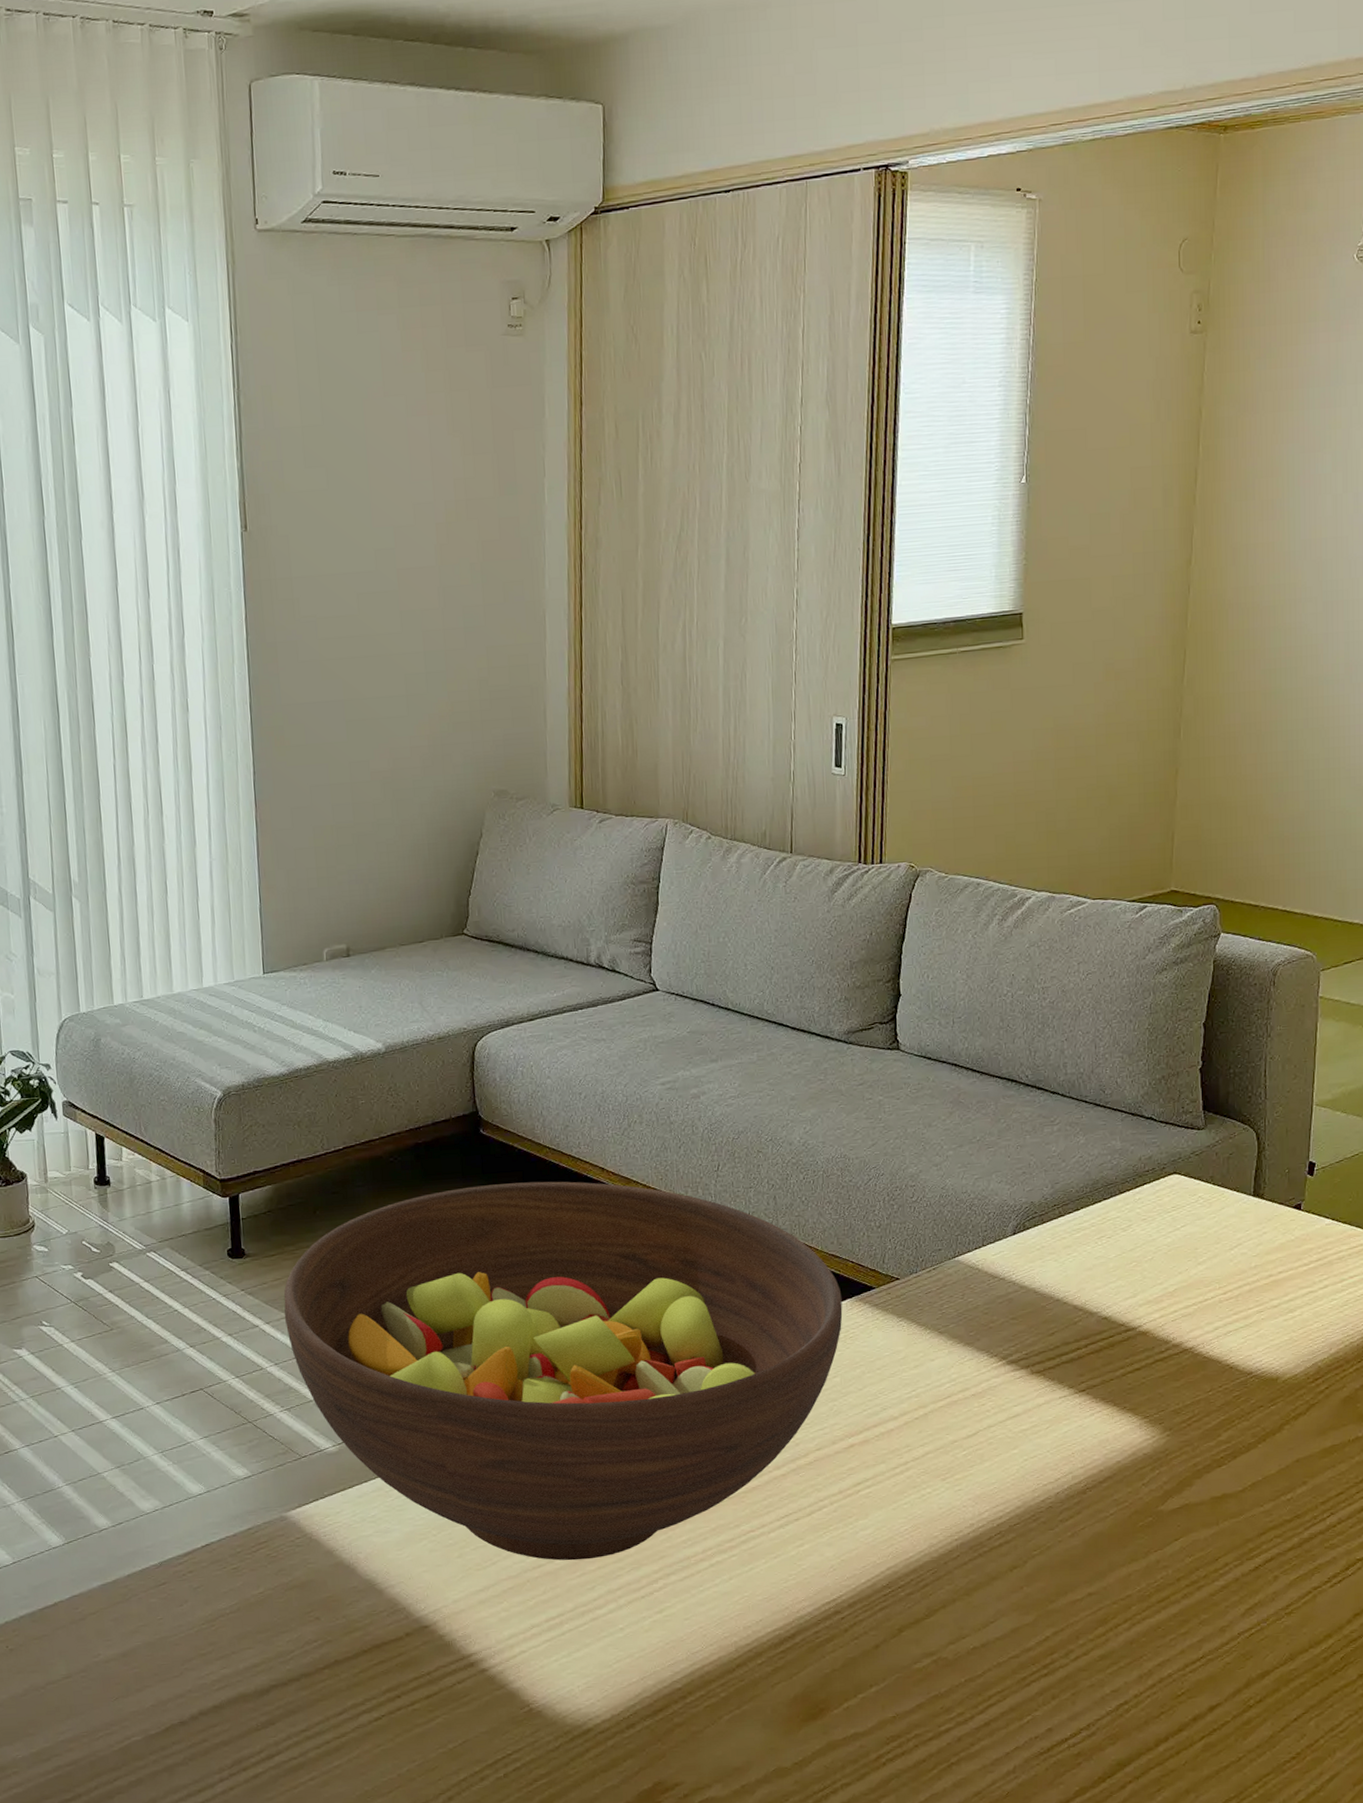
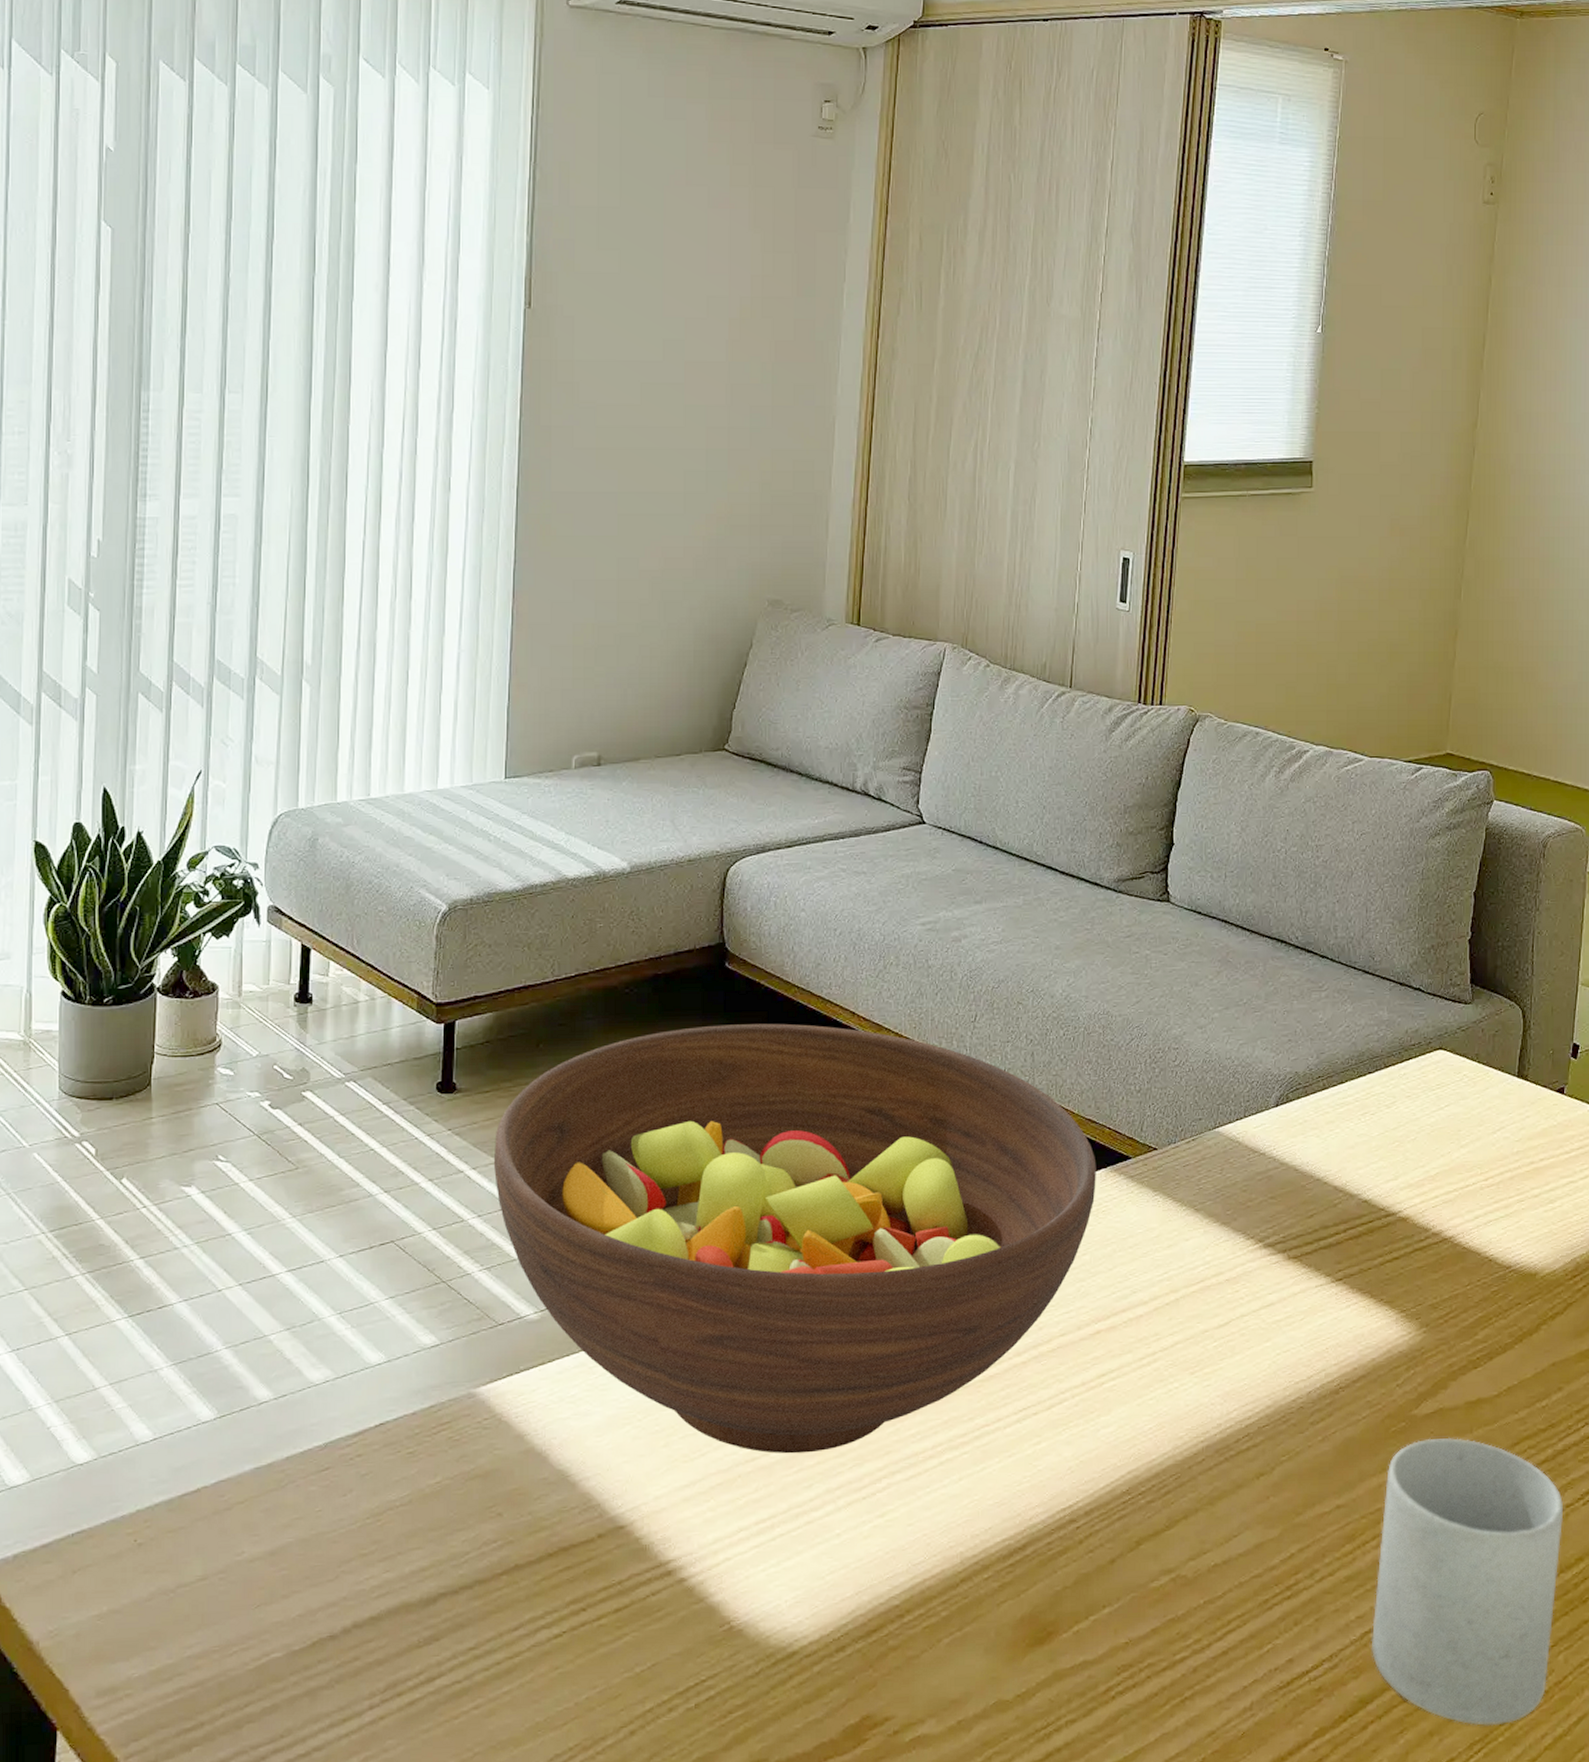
mug: none [1126,1529,1312,1784] -> present [1371,1437,1564,1725]

